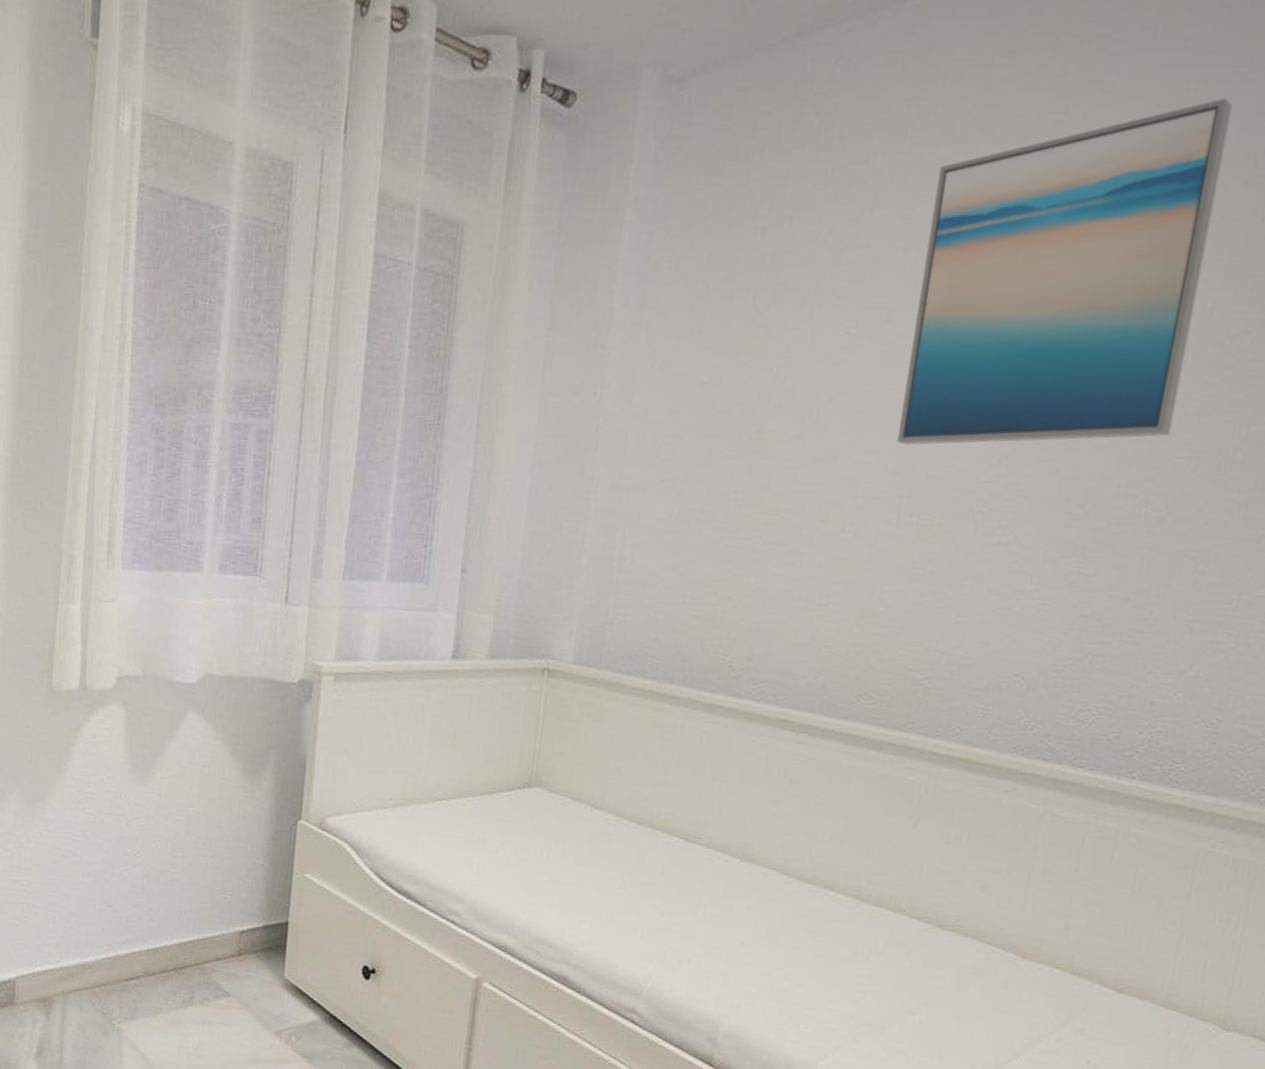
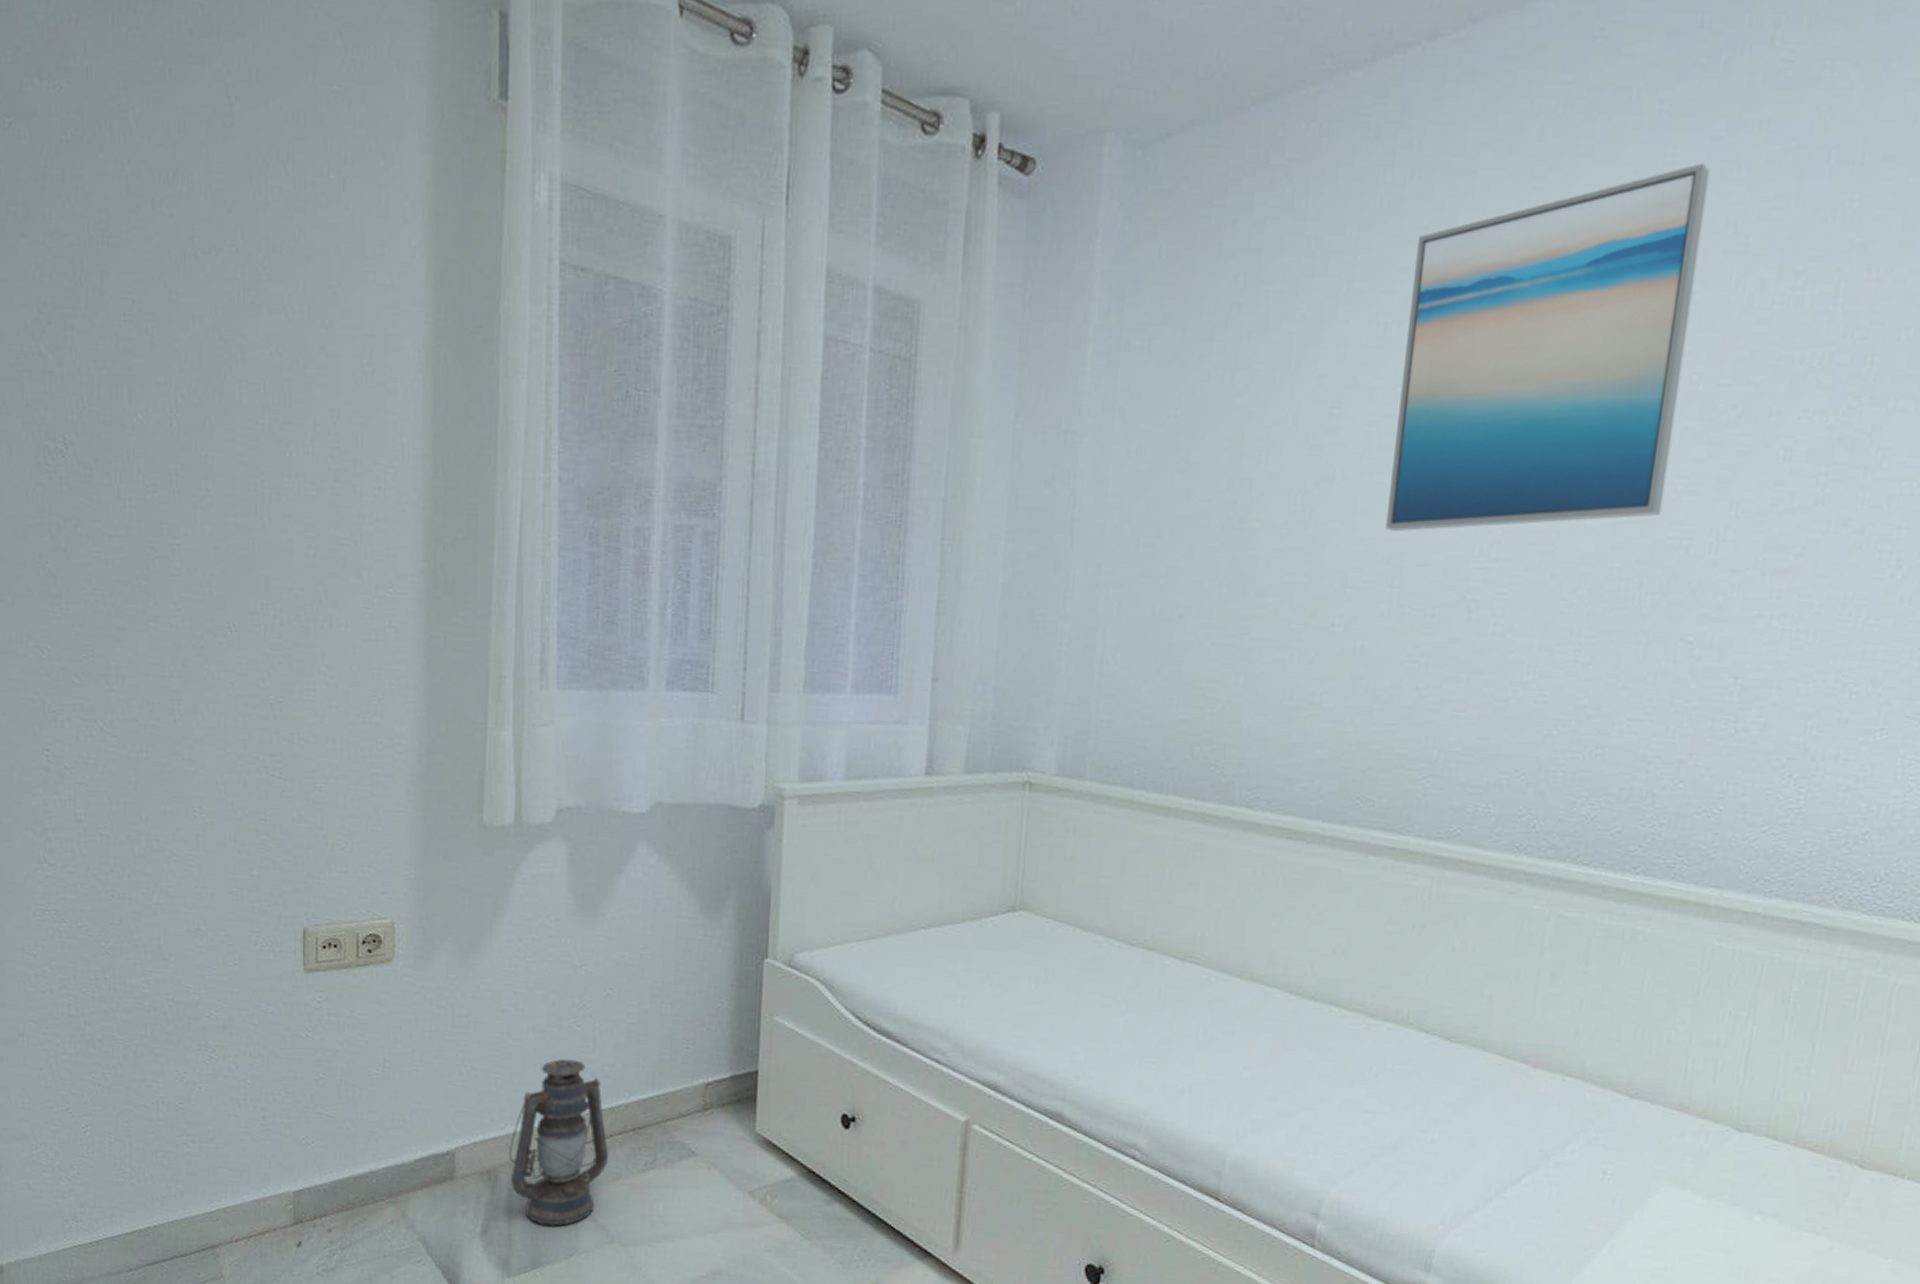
lantern: none [62,902,151,1052] -> present [508,1058,608,1226]

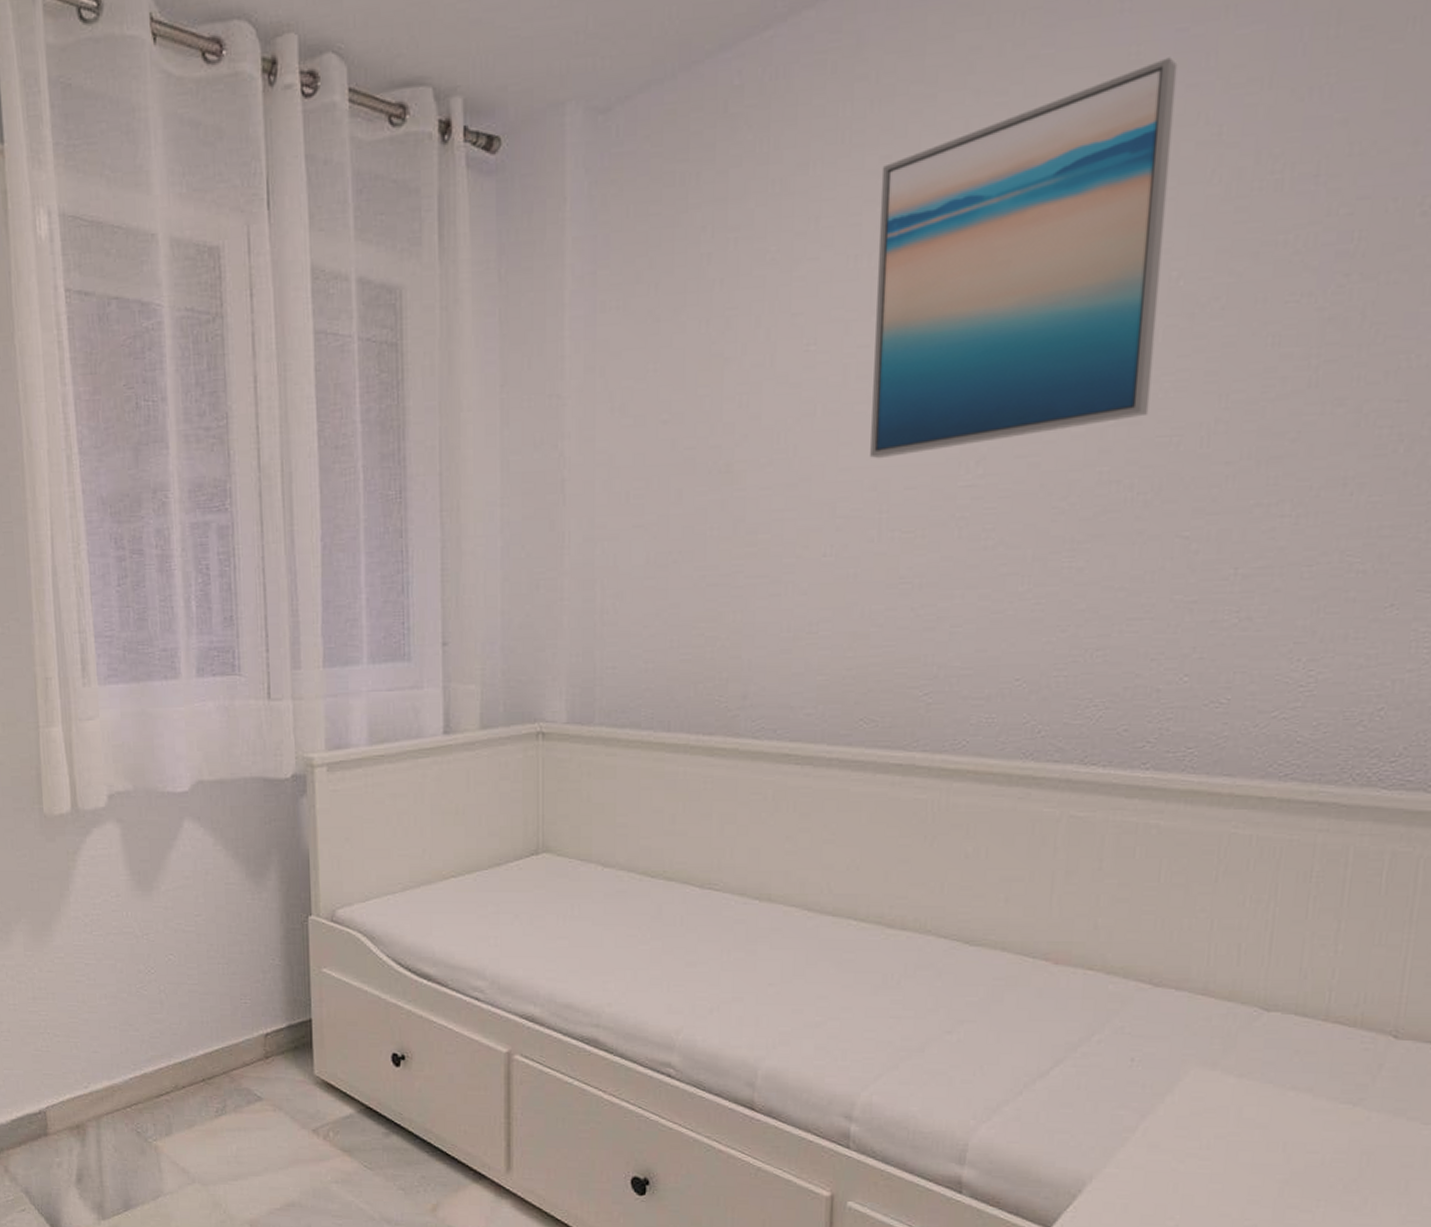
lantern: present [508,1058,608,1226] -> none [93,1020,183,1171]

